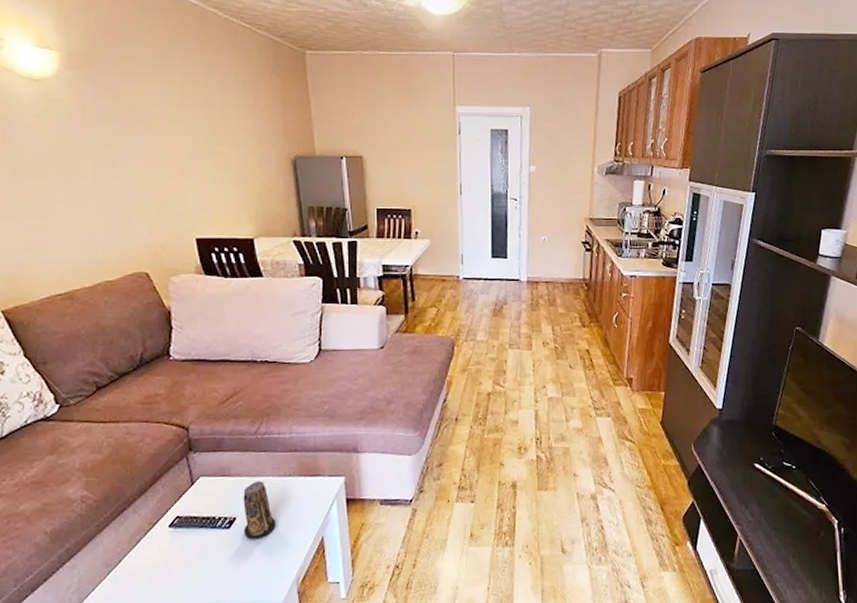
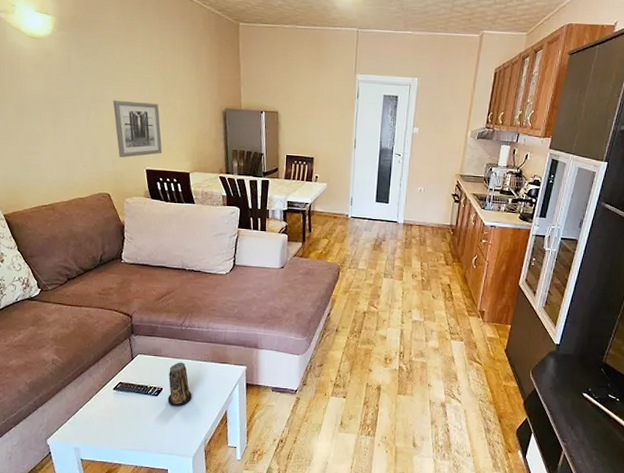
wall art: none [146,153,215,225] -> present [113,100,162,158]

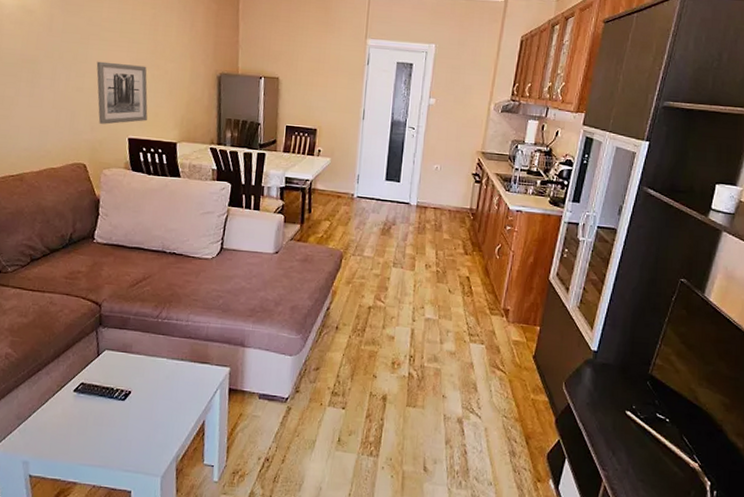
candle: present [167,362,192,407] -> none [136,360,165,415]

